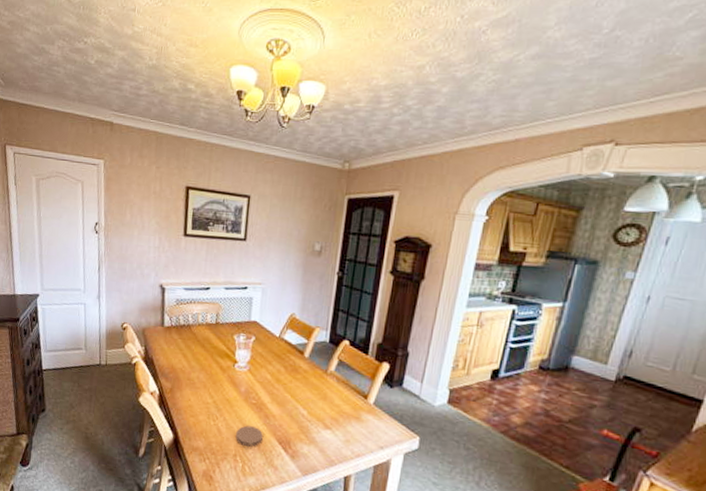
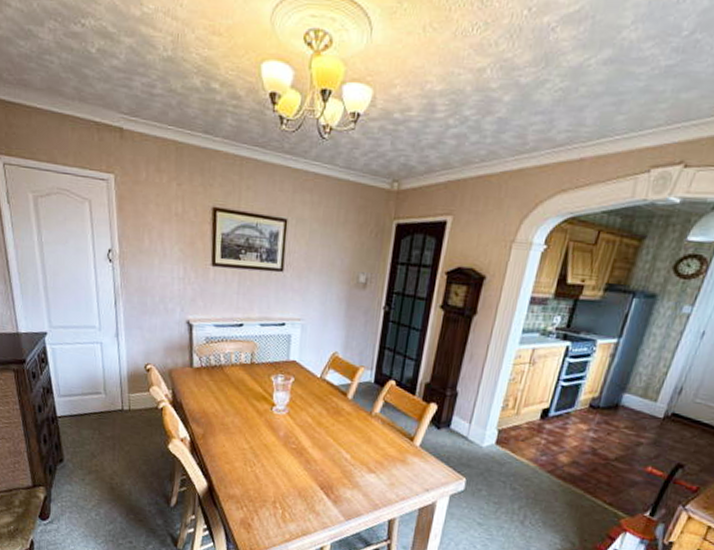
coaster: present [235,425,263,447] -> none [275,471,304,493]

